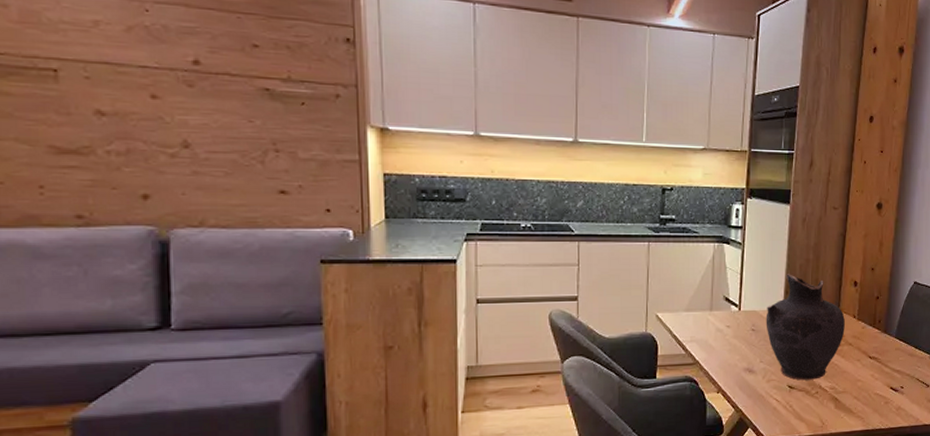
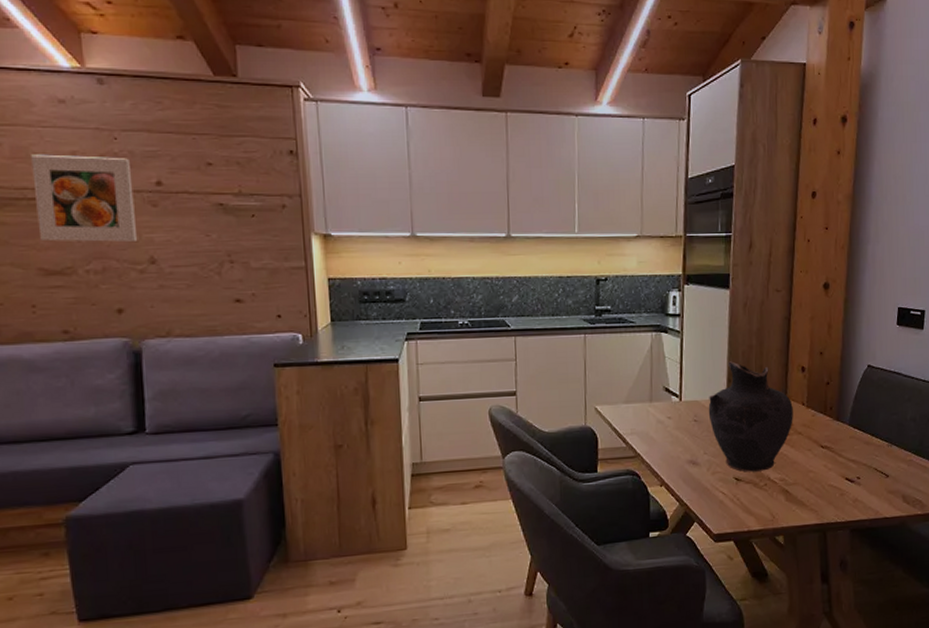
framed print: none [44,20,170,124] -> present [31,154,138,243]

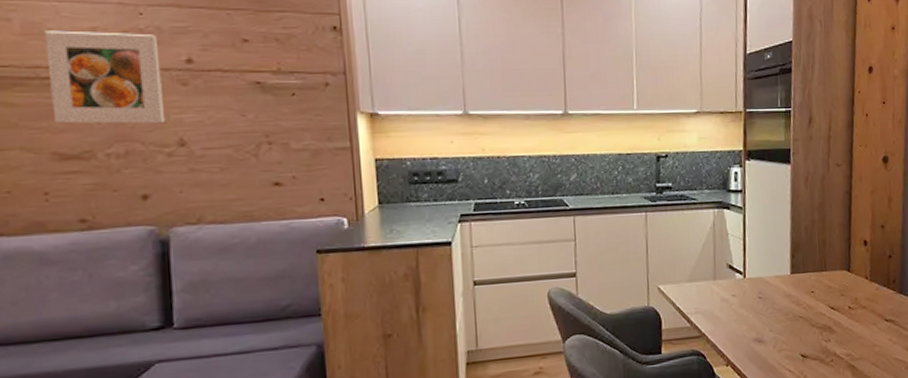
vase: present [708,361,793,472] -> none [772,236,858,349]

